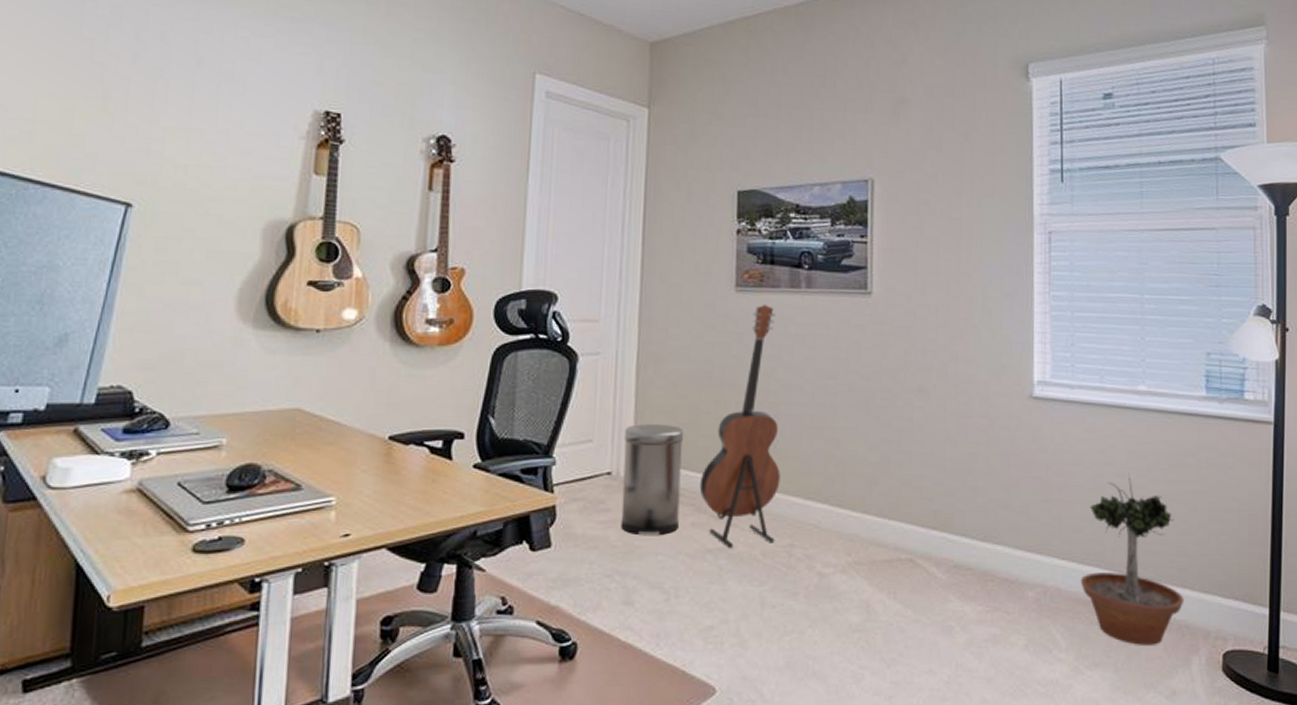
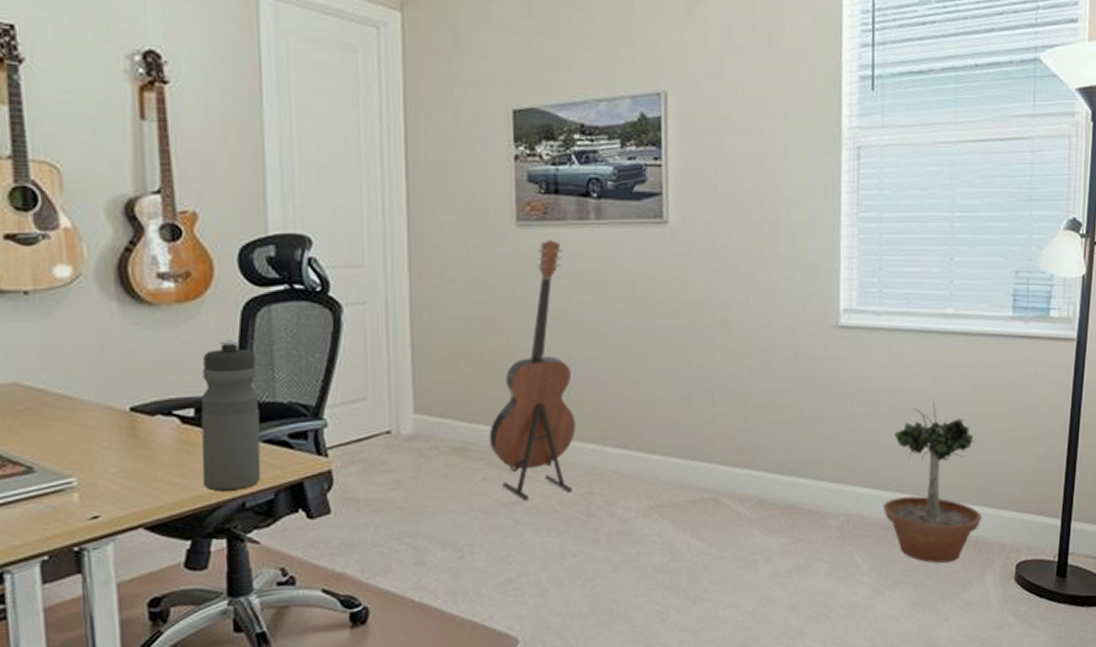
water bottle: none [442,381,500,519] -> present [200,340,261,491]
pedal bin: present [621,424,684,536] -> none [401,377,469,495]

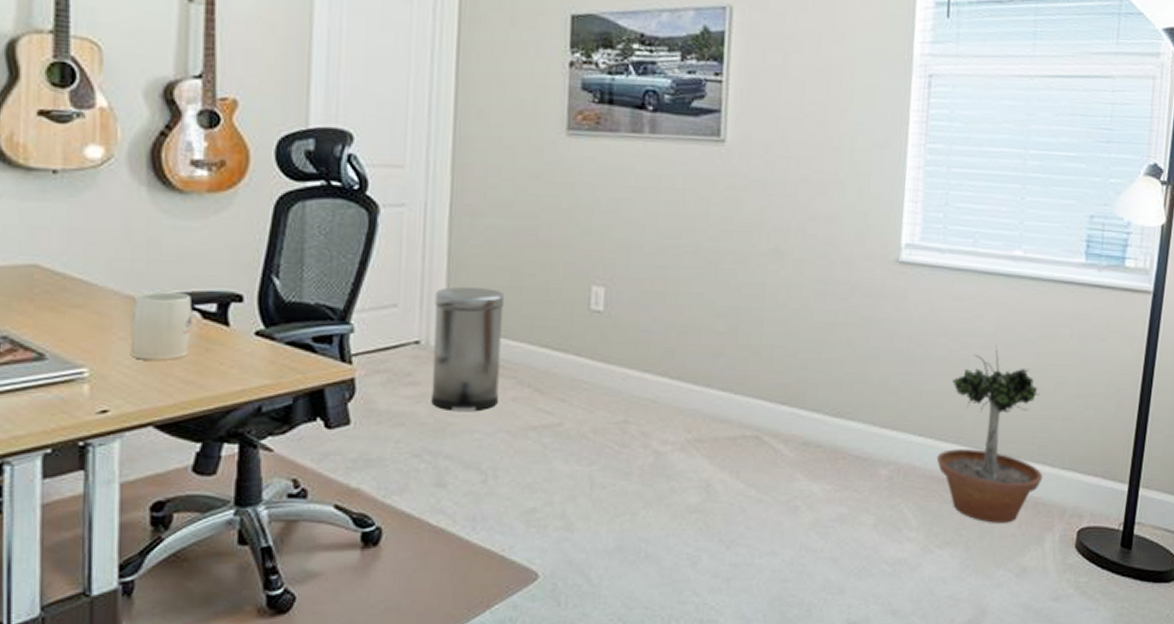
mug: none [112,400,173,467] -> present [130,291,193,360]
water bottle: present [200,340,261,491] -> none [219,235,286,393]
pedal bin: none [401,377,469,495] -> present [431,287,505,412]
guitar: present [489,239,576,500] -> none [522,150,615,424]

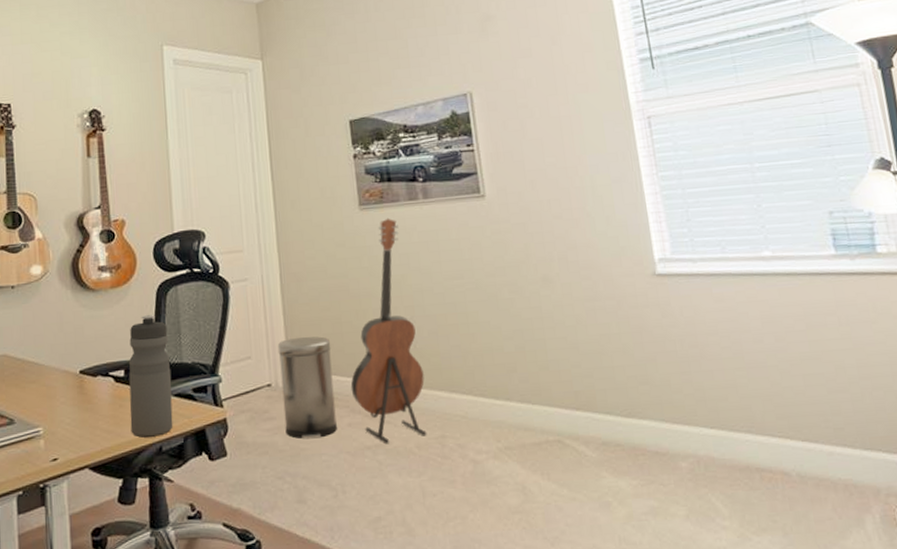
mug: present [130,291,193,360] -> none [67,364,109,418]
water bottle: none [219,235,286,393] -> present [128,315,173,438]
guitar: none [522,150,615,424] -> present [350,218,427,443]
potted tree: present [936,345,1043,523] -> none [731,338,847,508]

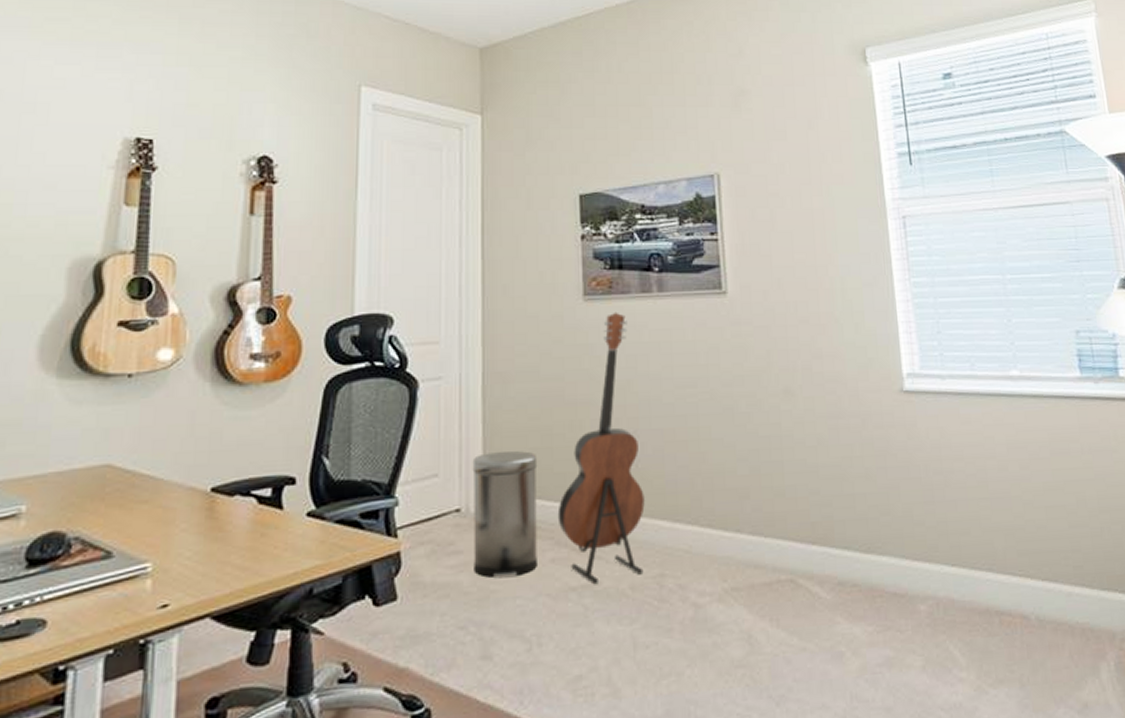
water bottle: present [128,315,173,438] -> none [273,418,335,577]

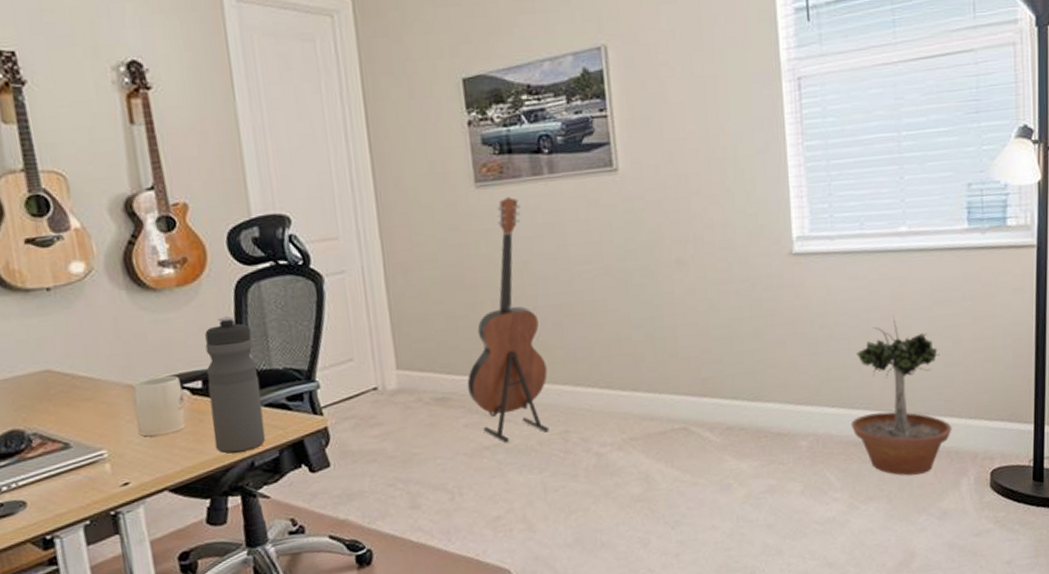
mug: none [191,479,250,550] -> present [132,375,187,437]
water bottle: none [273,418,335,577] -> present [205,316,266,454]
pedal bin: present [472,451,538,579] -> none [383,333,453,444]
potted tree: none [973,465,1085,655] -> present [850,315,952,475]

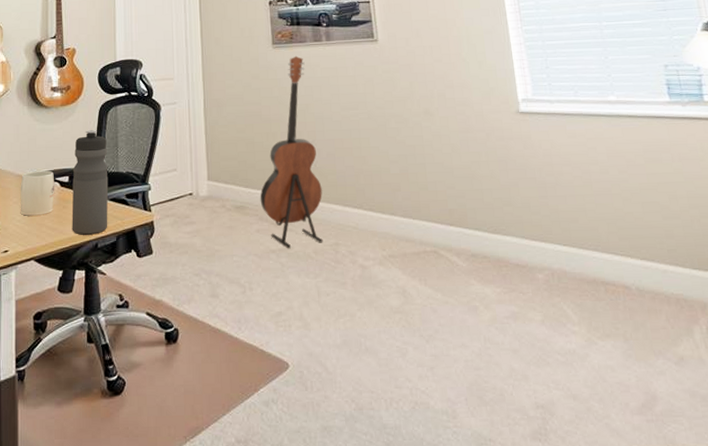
potted tree: present [850,315,952,475] -> none [582,170,678,317]

